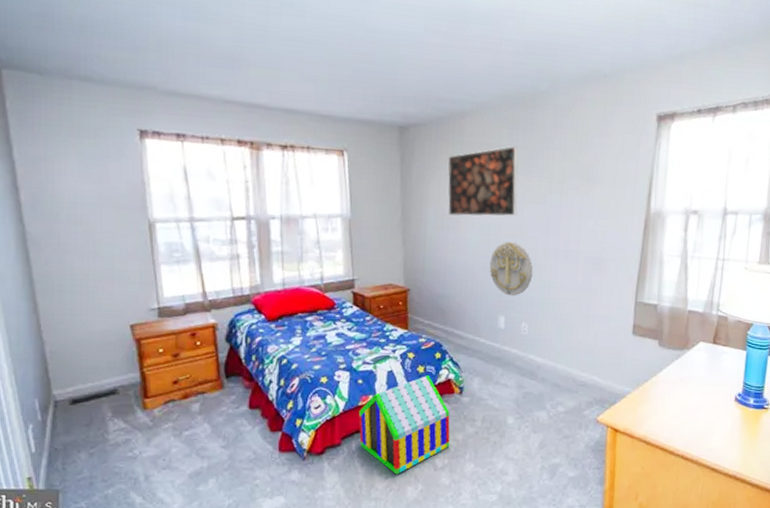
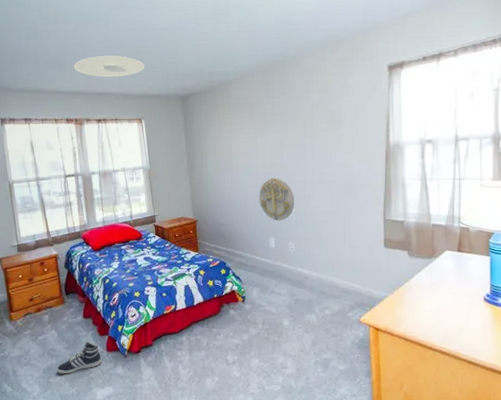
sneaker: none [208,438,271,481] -> present [57,341,101,374]
ceiling light: none [252,57,353,91] -> present [74,56,145,78]
toy house: present [359,376,450,475] -> none [165,288,238,369]
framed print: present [447,146,519,216] -> none [220,103,278,160]

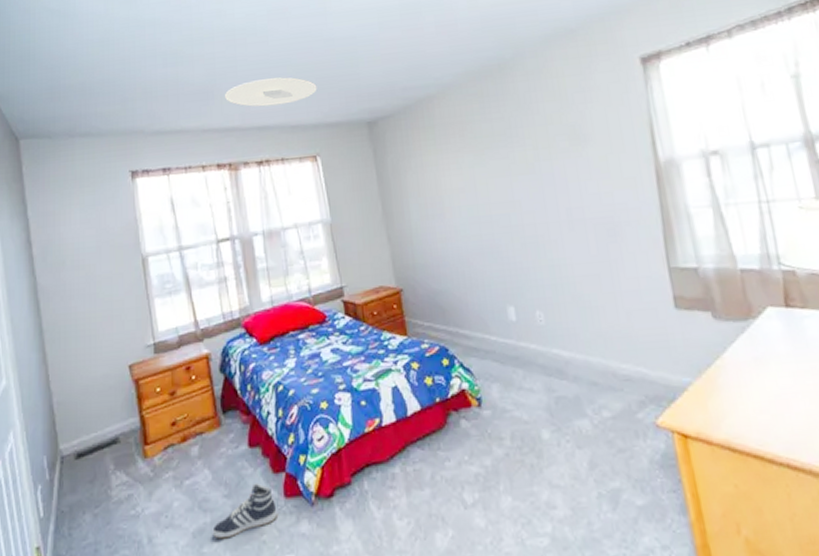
wall decoration: present [259,178,295,221] -> none [485,220,538,282]

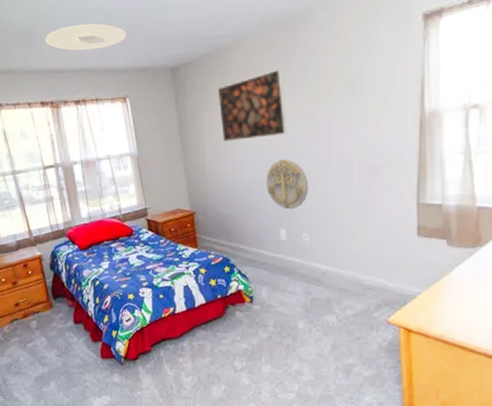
sneaker: present [212,483,277,539] -> none [49,348,96,383]
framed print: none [421,120,506,202] -> present [217,70,288,141]
wall decoration: none [485,220,538,282] -> present [266,159,309,210]

